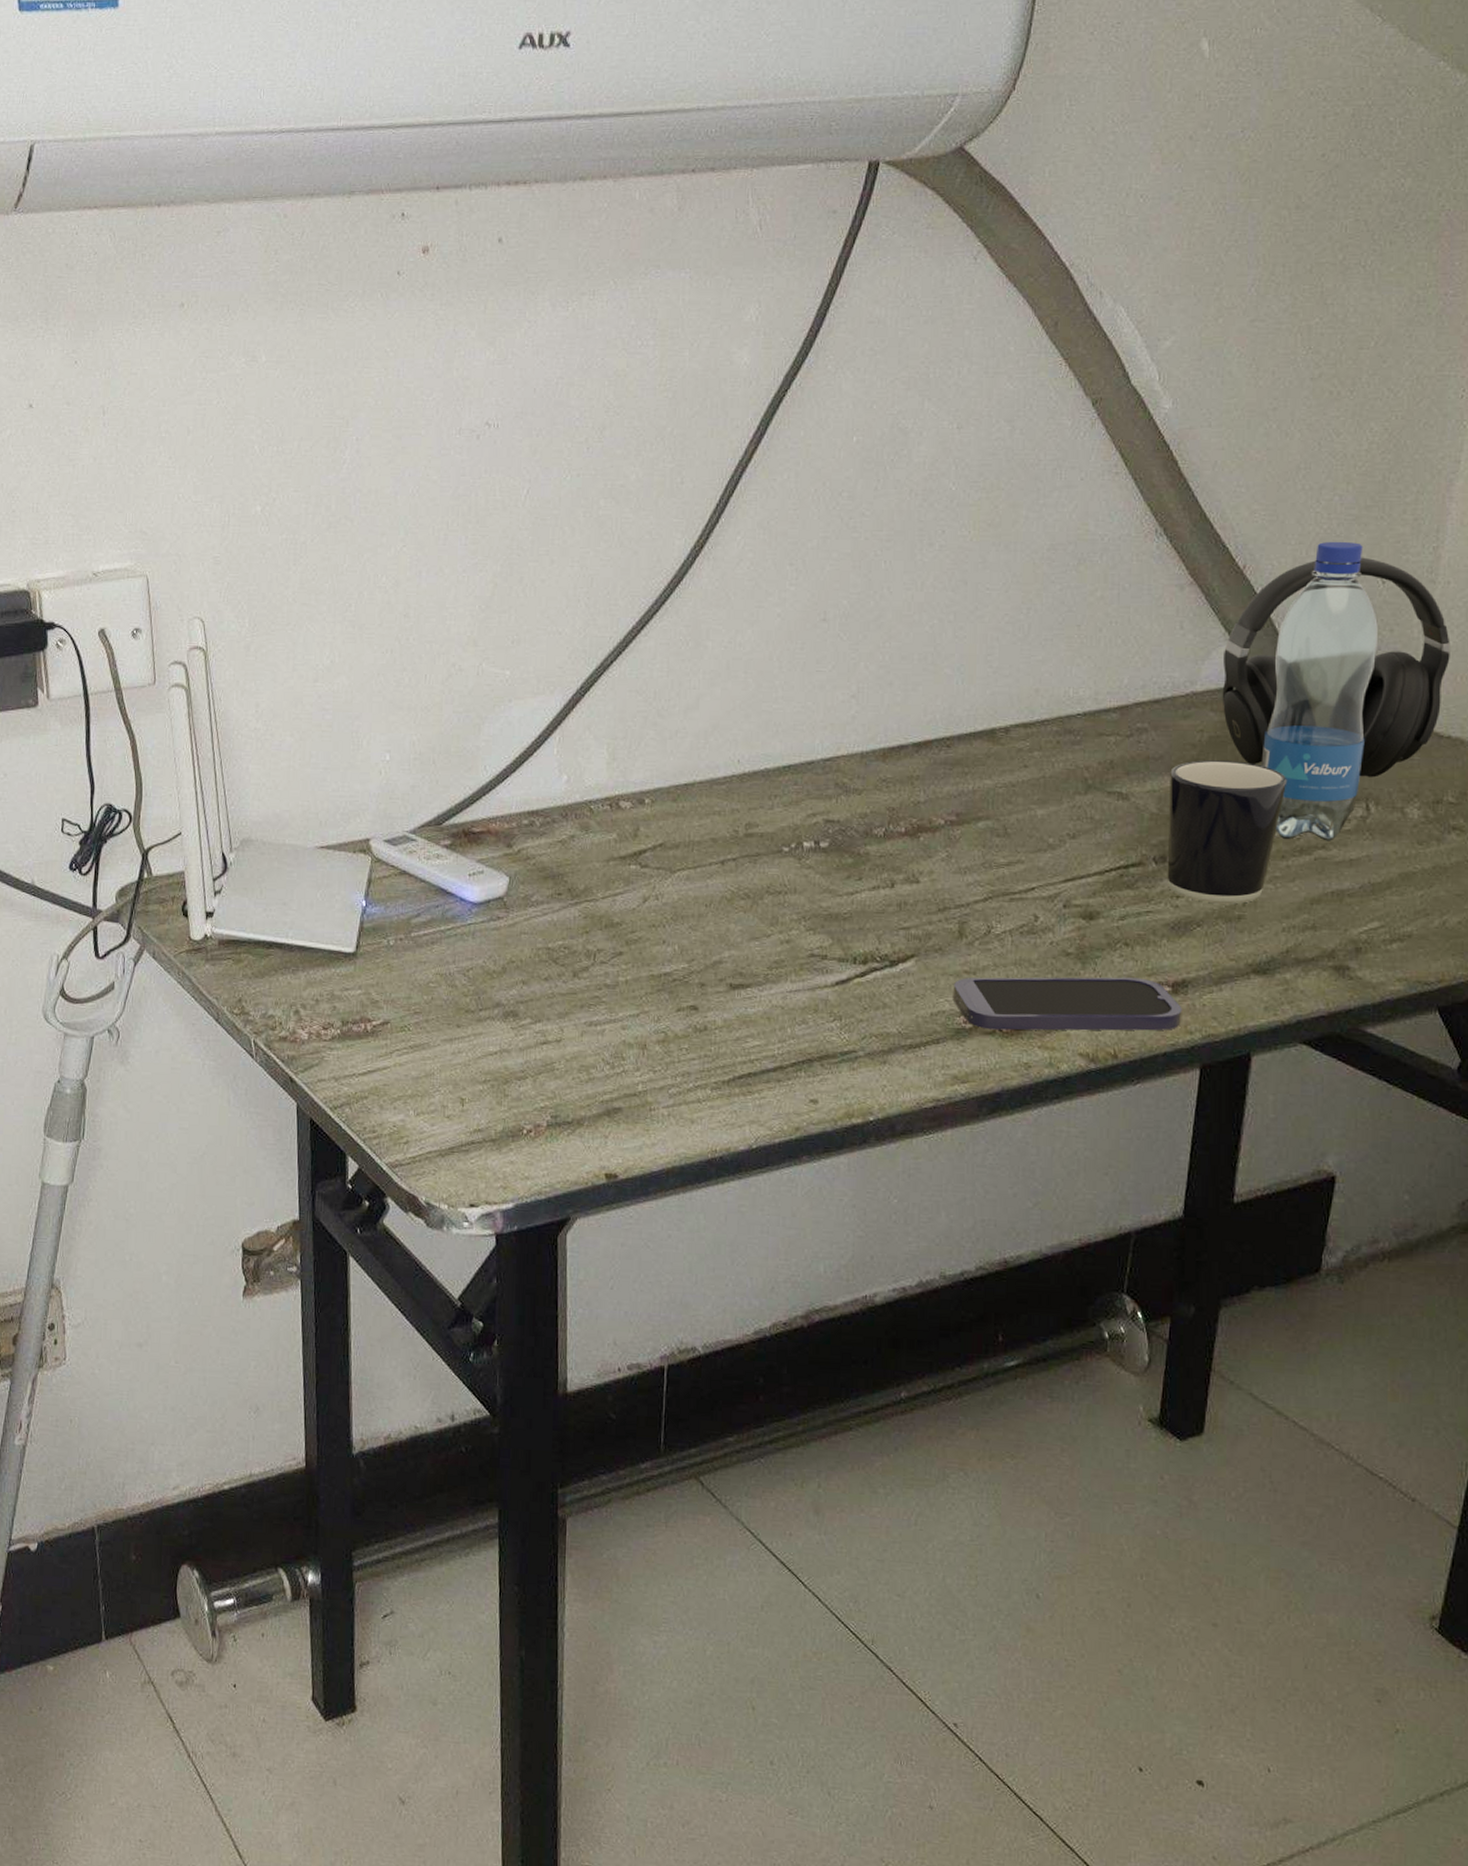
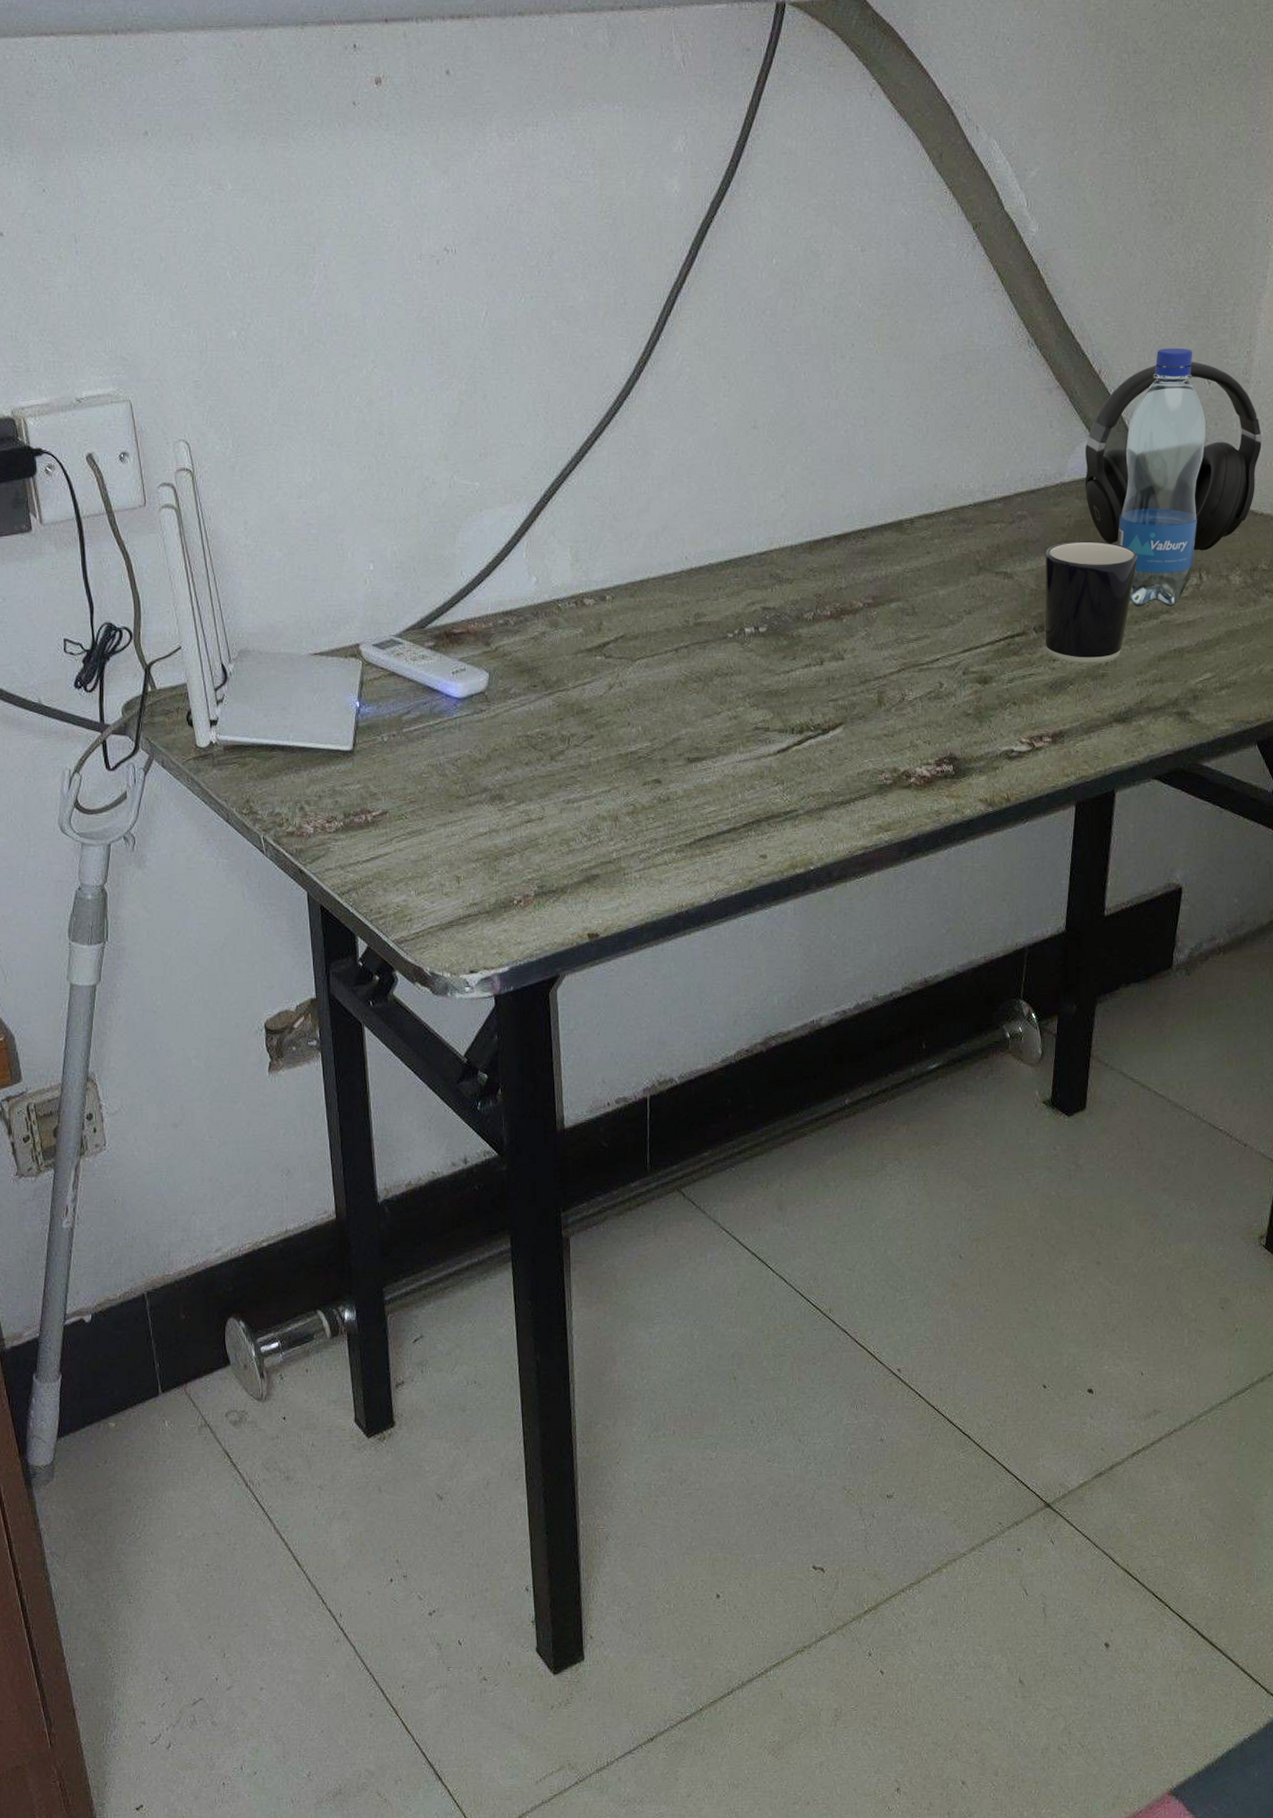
mobile phone: present [952,977,1182,1031] -> none [875,731,1060,784]

